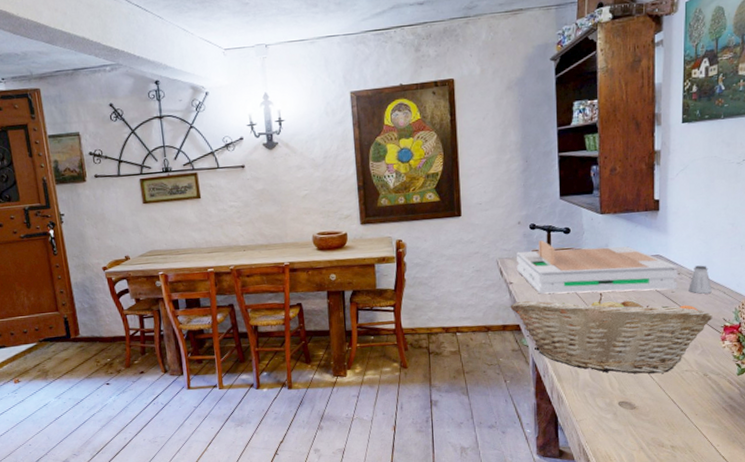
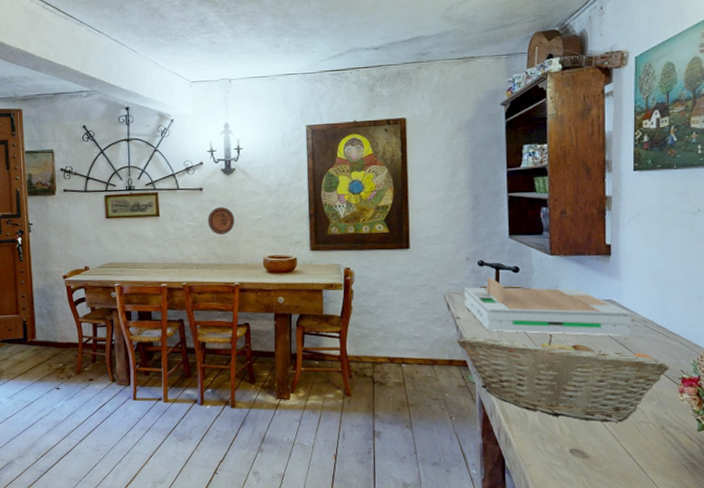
decorative plate: none [252,184,281,214] -> present [208,207,235,235]
saltshaker: present [689,265,712,294] -> none [643,313,668,343]

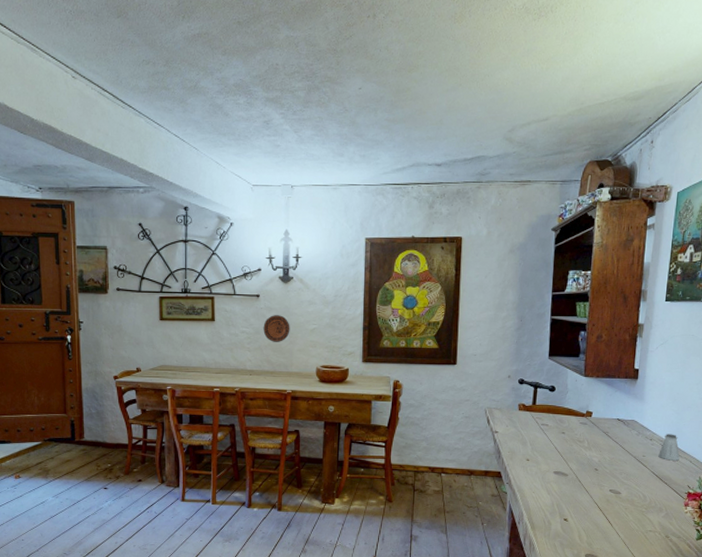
fruit basket: present [457,334,669,422] -> none [493,449,678,531]
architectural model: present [464,277,631,336] -> none [503,394,650,454]
saltshaker: none [643,313,668,343] -> present [658,434,680,461]

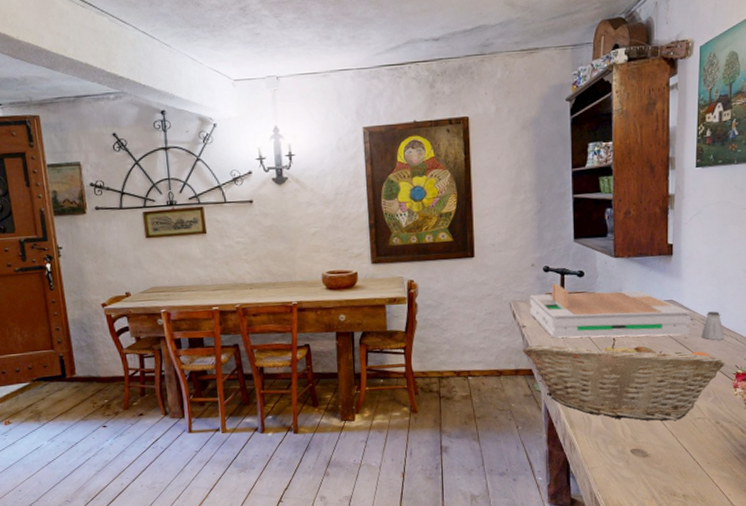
decorative plate: present [263,315,290,342] -> none [260,220,290,251]
fruit basket: none [493,449,678,531] -> present [523,337,725,421]
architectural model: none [503,394,650,454] -> present [530,282,691,338]

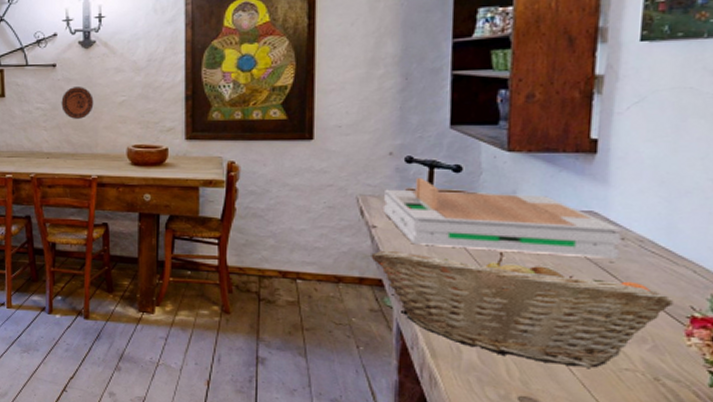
decorative plate: none [260,220,290,251] -> present [61,87,94,119]
saltshaker: present [701,311,724,340] -> none [636,231,675,270]

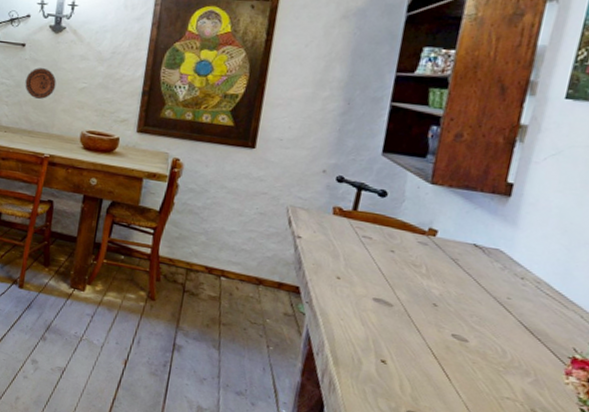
fruit basket: present [371,250,674,368] -> none [292,259,559,393]
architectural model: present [384,177,621,259] -> none [310,196,522,296]

